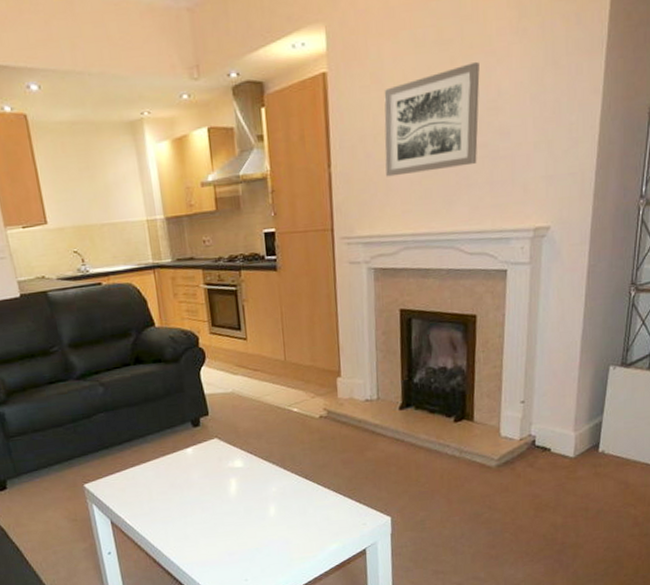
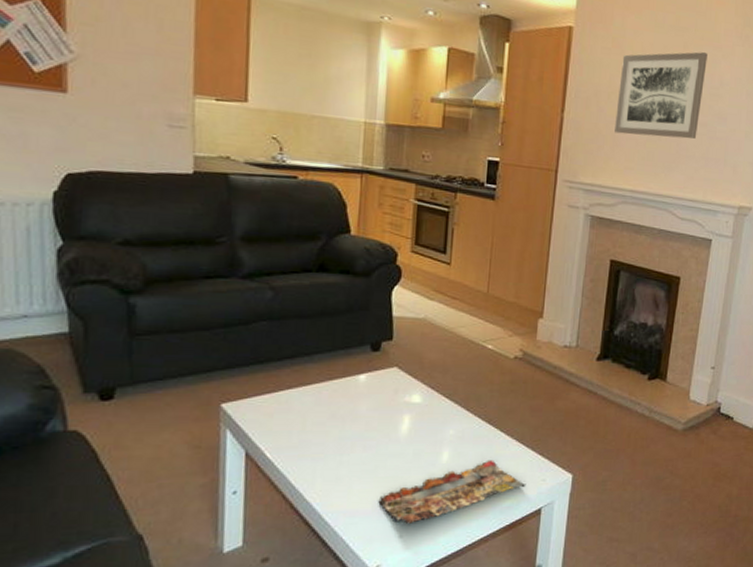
magazine: none [222,510,349,569] -> present [378,459,526,524]

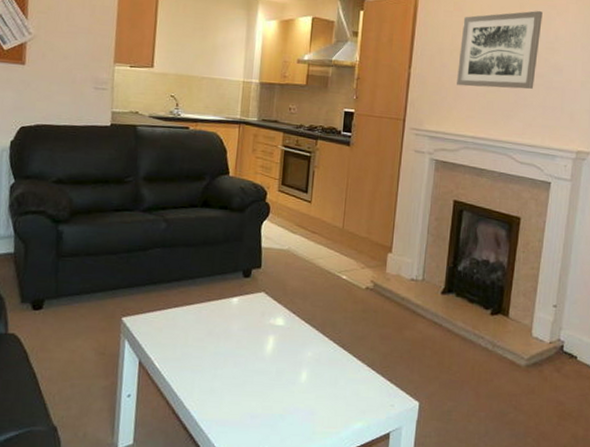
magazine: present [378,459,526,524] -> none [245,382,376,437]

